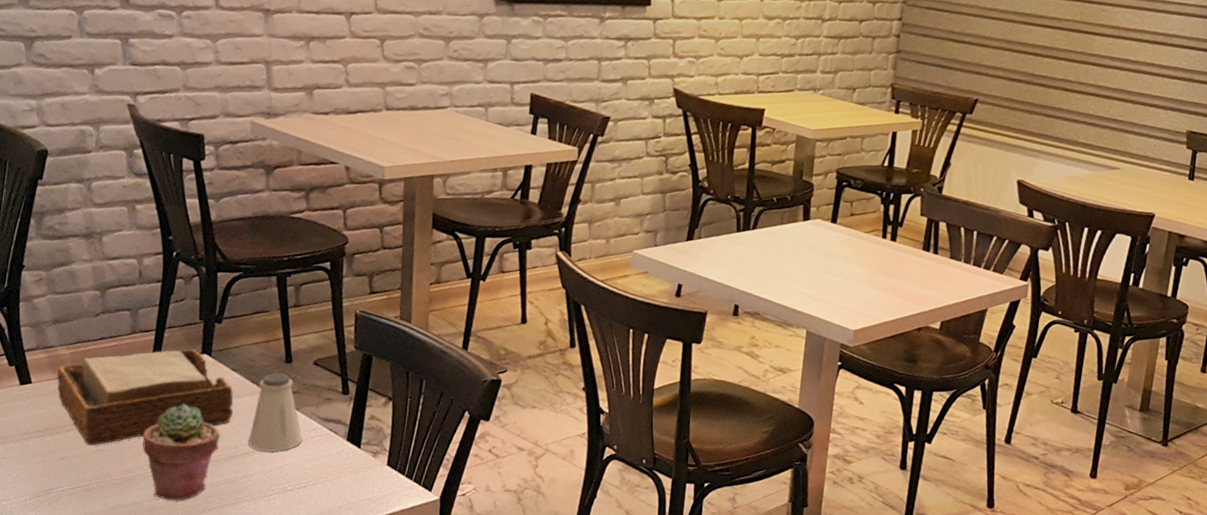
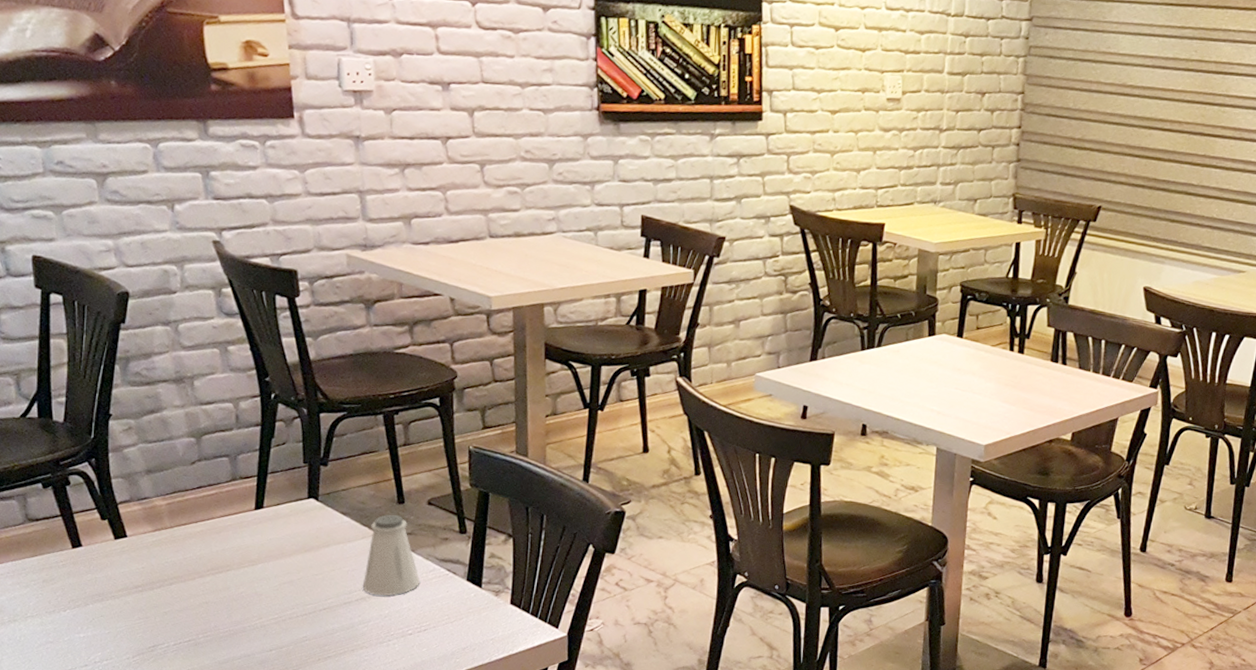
napkin holder: present [57,349,234,446] -> none [154,494,346,599]
potted succulent: present [142,403,220,501] -> none [250,550,332,651]

